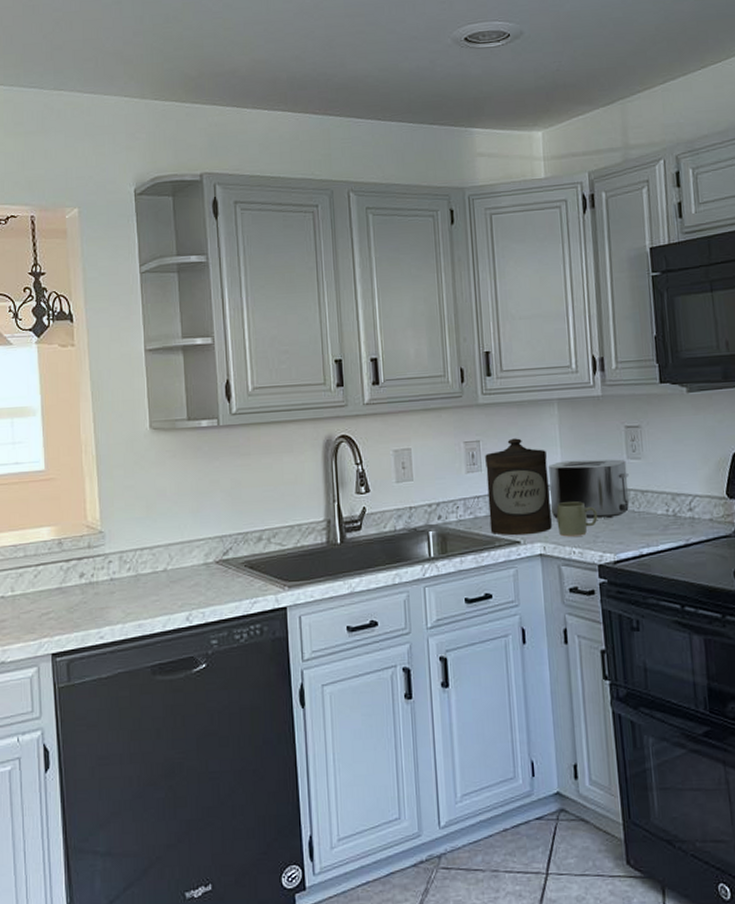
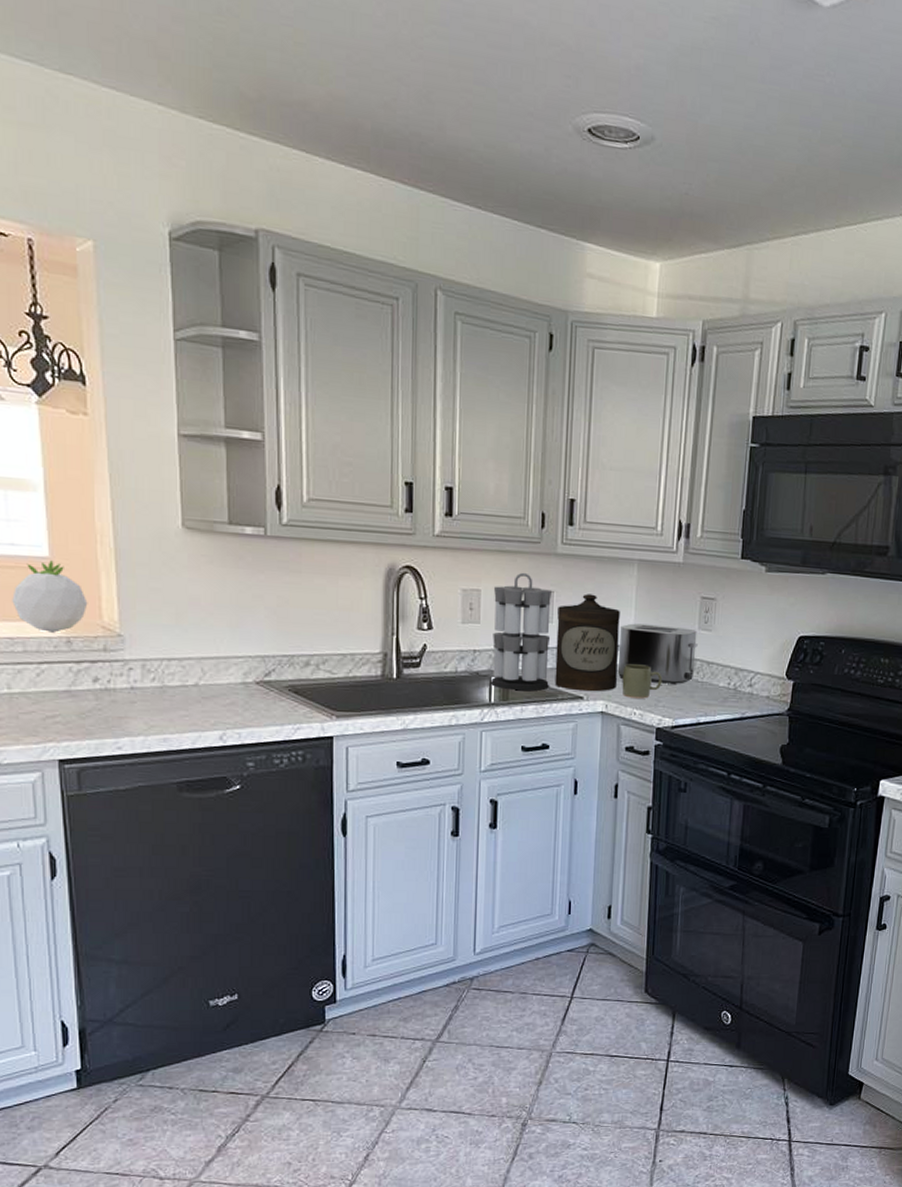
succulent plant: none [16,473,75,538] -> present [12,560,88,634]
spice rack: none [423,426,485,543] -> present [490,572,551,691]

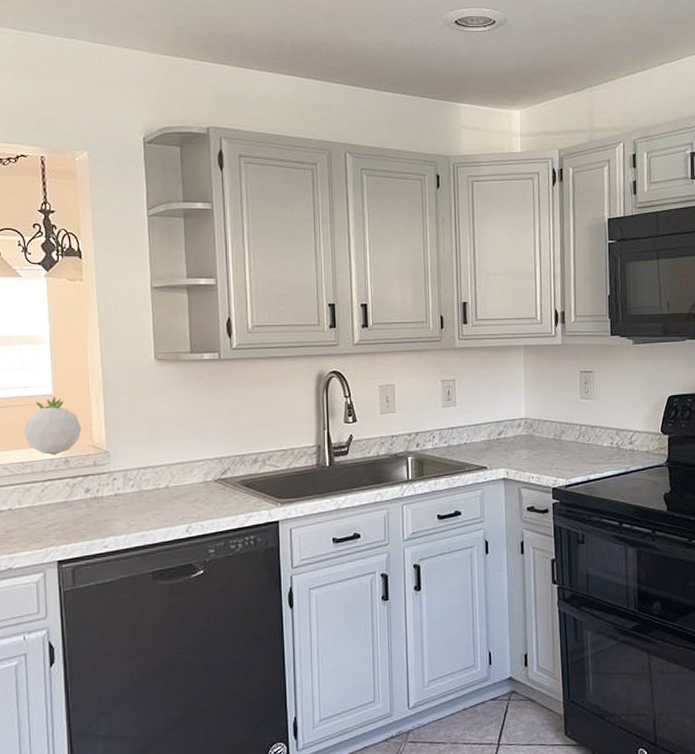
spice rack: present [490,572,551,691] -> none [406,366,457,467]
canister: present [555,594,620,692] -> none [459,378,515,462]
toaster: present [617,623,698,685] -> none [513,398,581,449]
mug: present [622,664,663,699] -> none [519,434,554,464]

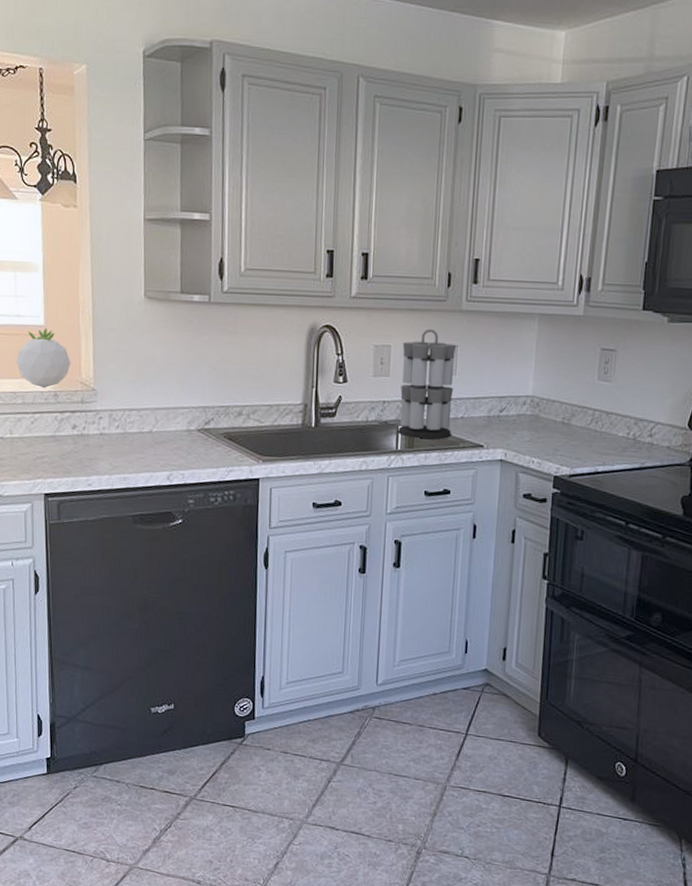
spice rack: none [406,366,457,467] -> present [397,328,456,440]

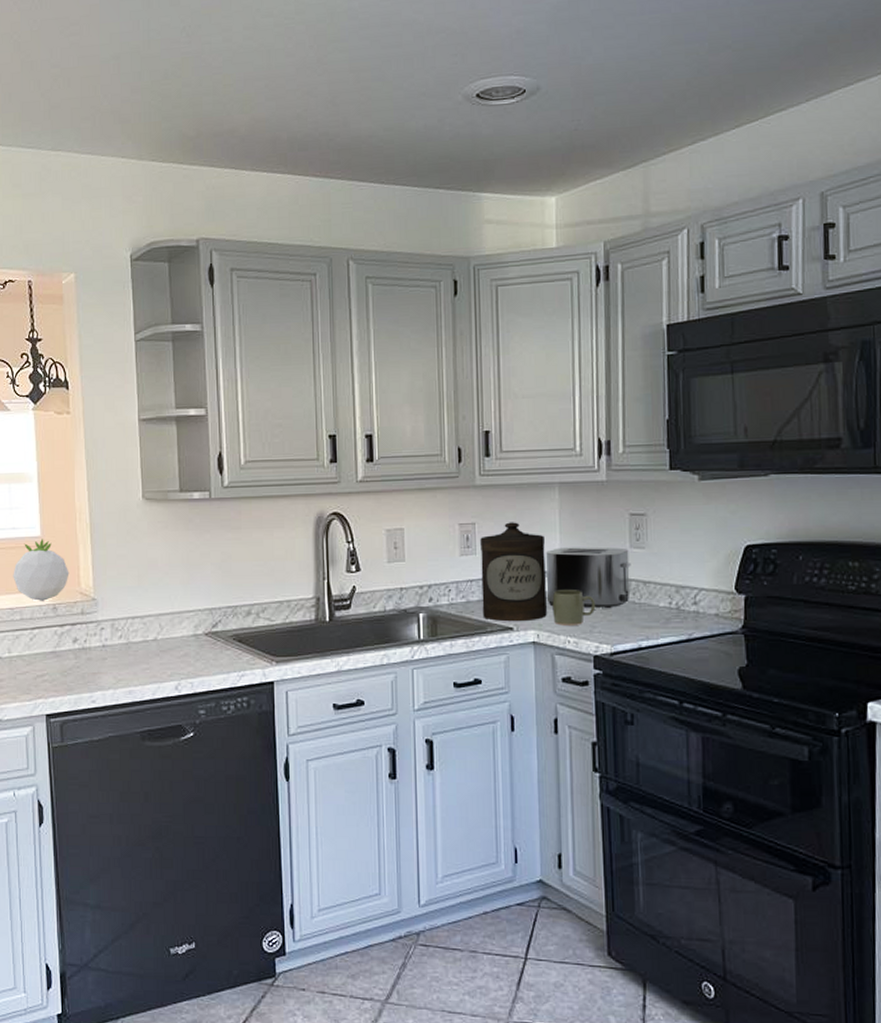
spice rack: present [397,328,456,440] -> none [417,507,477,626]
canister: none [457,347,521,441] -> present [480,522,547,622]
toaster: none [516,375,597,435] -> present [545,547,631,609]
mug: none [521,414,561,448] -> present [552,590,596,626]

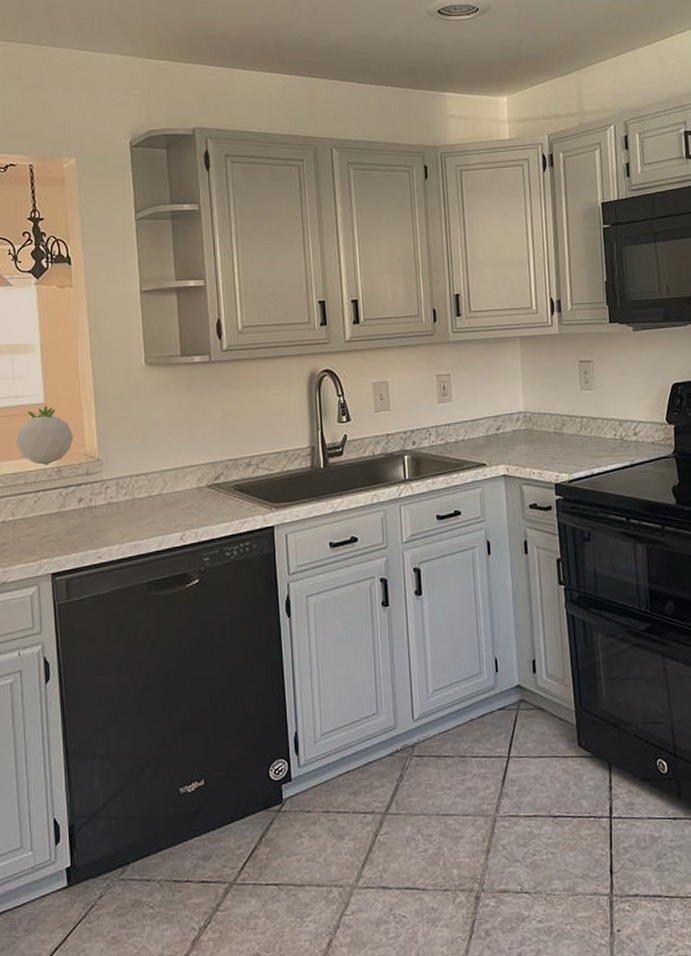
canister: present [480,522,547,622] -> none [455,372,514,459]
toaster: present [545,547,631,609] -> none [511,390,582,443]
mug: present [552,590,596,626] -> none [518,428,555,460]

